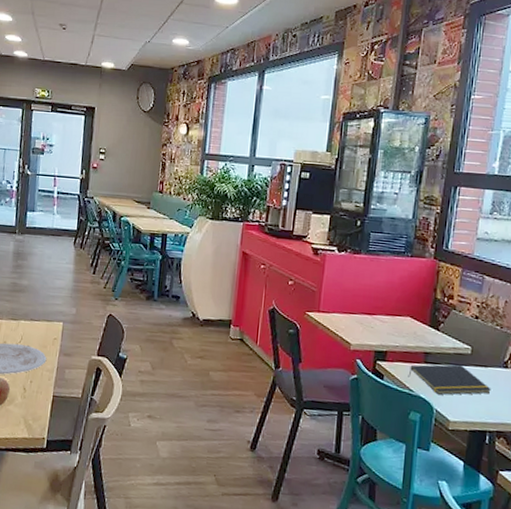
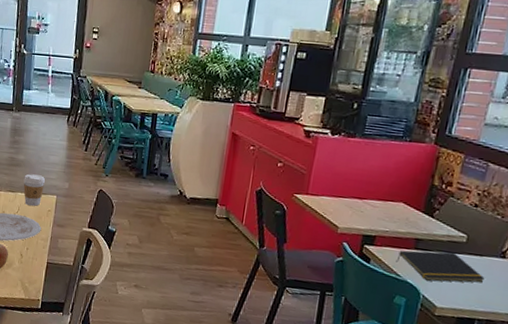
coffee cup: none [27,300,50,335] -> present [23,174,45,206]

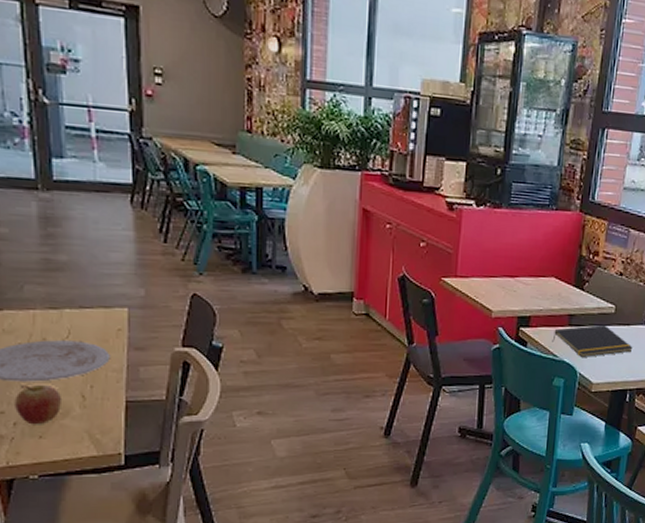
coffee cup: present [23,174,45,206] -> none [71,280,106,325]

